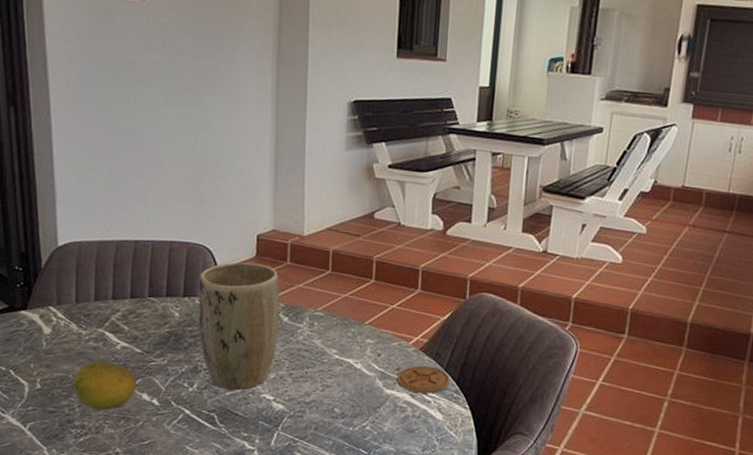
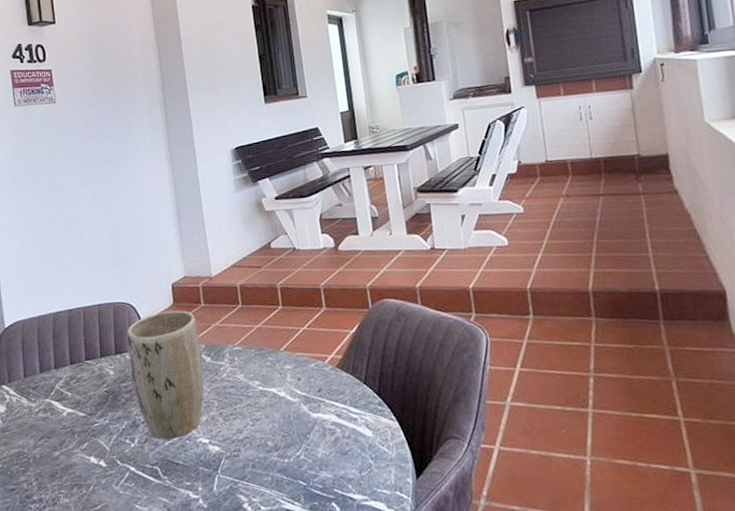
fruit: present [74,361,137,410] -> none [29,431,84,481]
coaster: present [396,365,450,394] -> none [319,382,372,412]

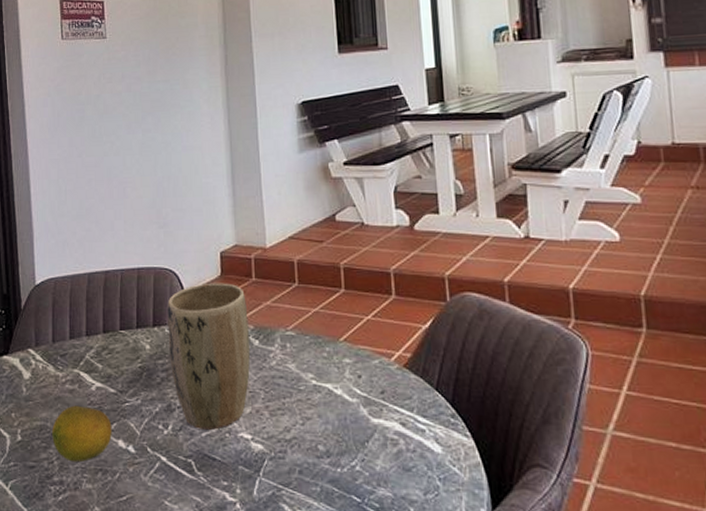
fruit: none [29,431,84,481] -> present [52,405,112,462]

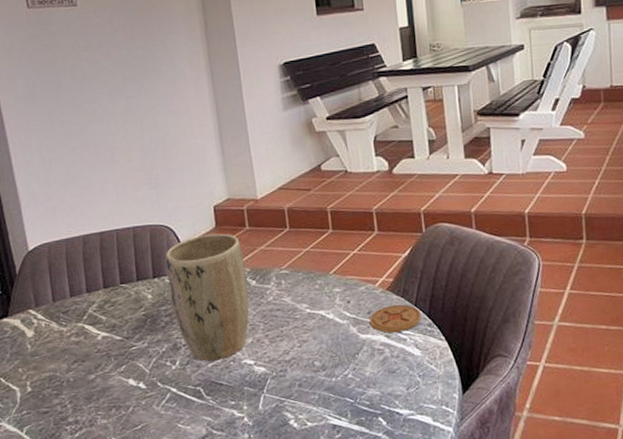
fruit: present [52,405,112,462] -> none [62,354,122,404]
coaster: none [382,385,444,420] -> present [369,304,422,333]

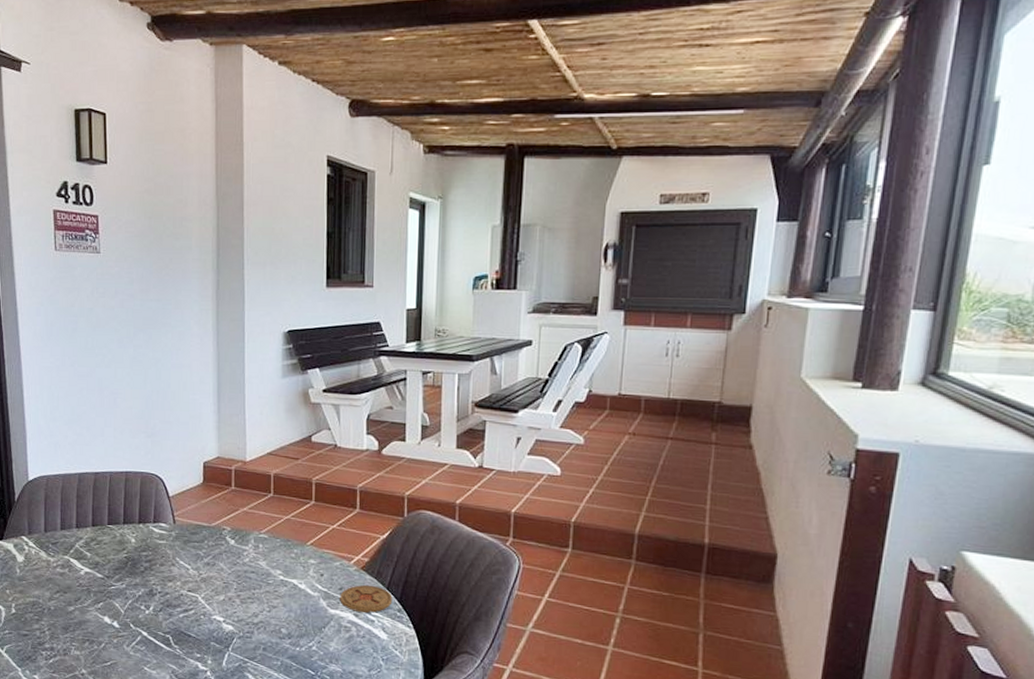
plant pot: present [165,233,249,361] -> none [152,488,227,612]

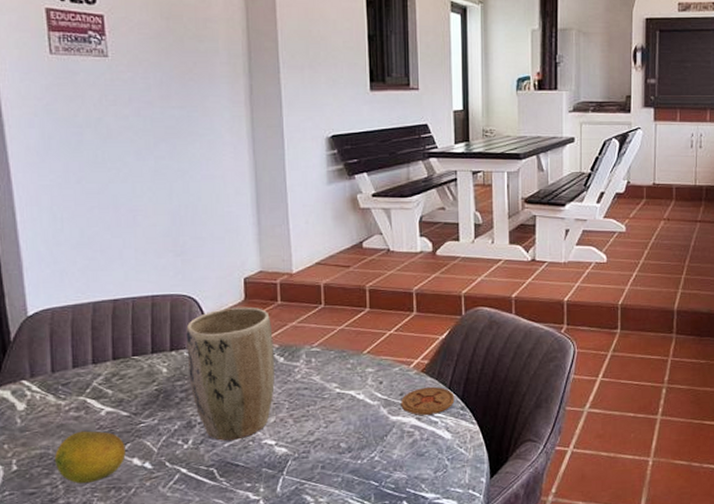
fruit: none [44,586,99,633] -> present [55,431,126,484]
plant pot: none [152,488,227,612] -> present [186,306,275,441]

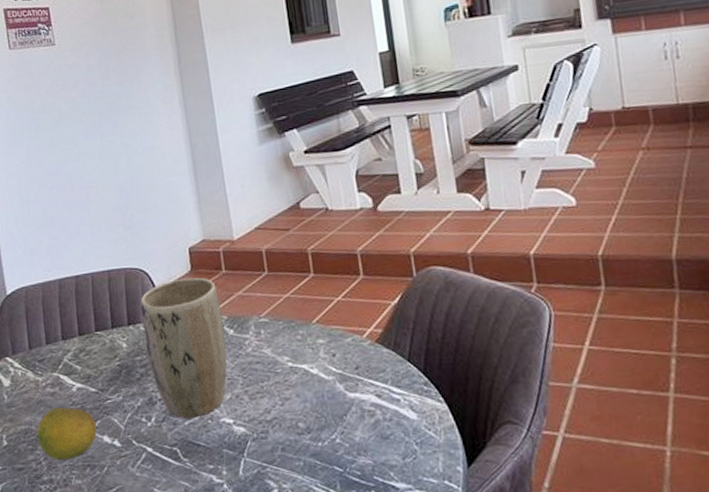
coaster: present [401,386,455,415] -> none [357,359,417,392]

